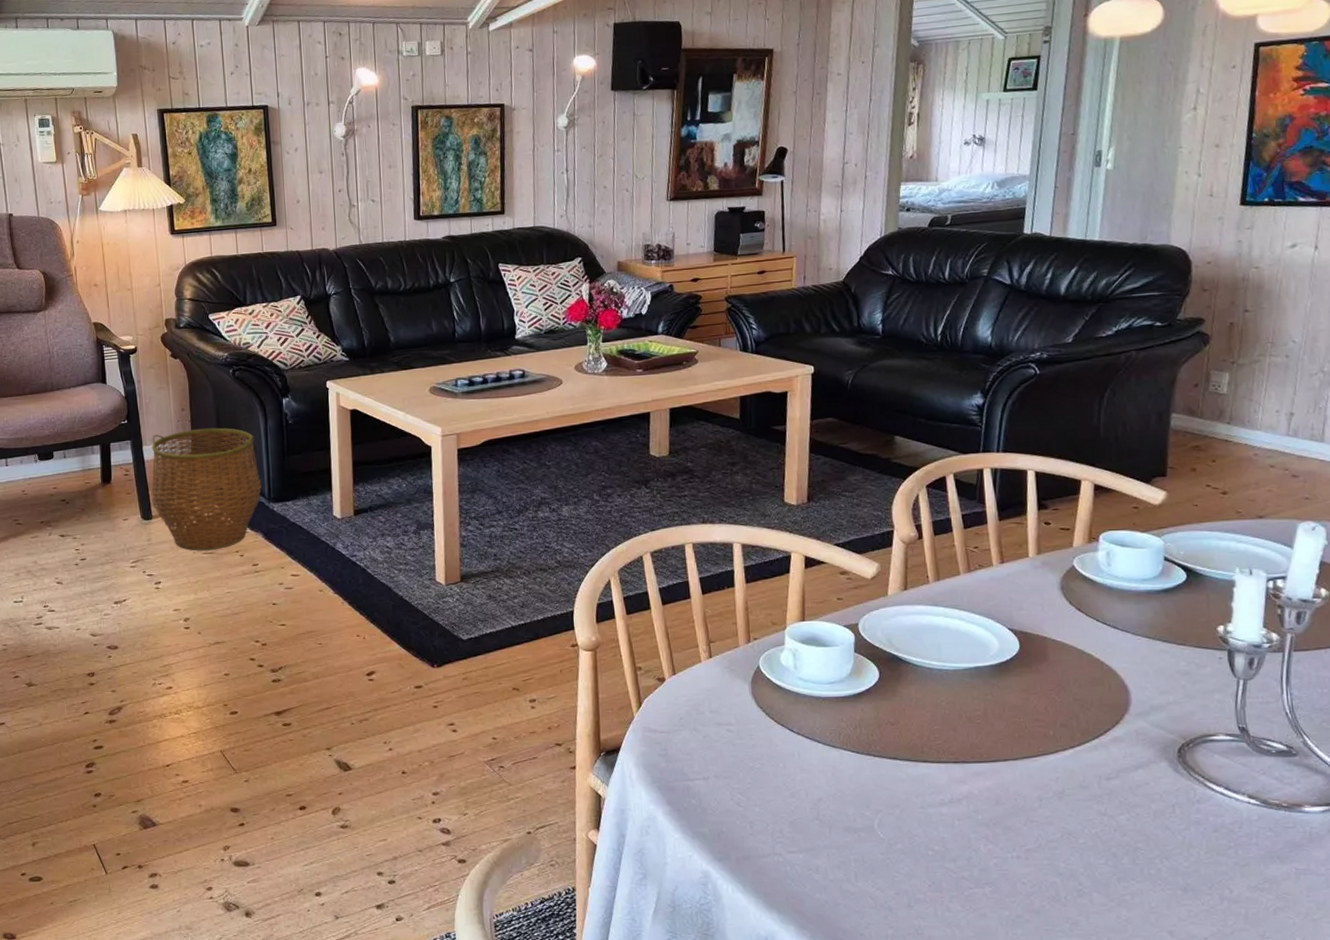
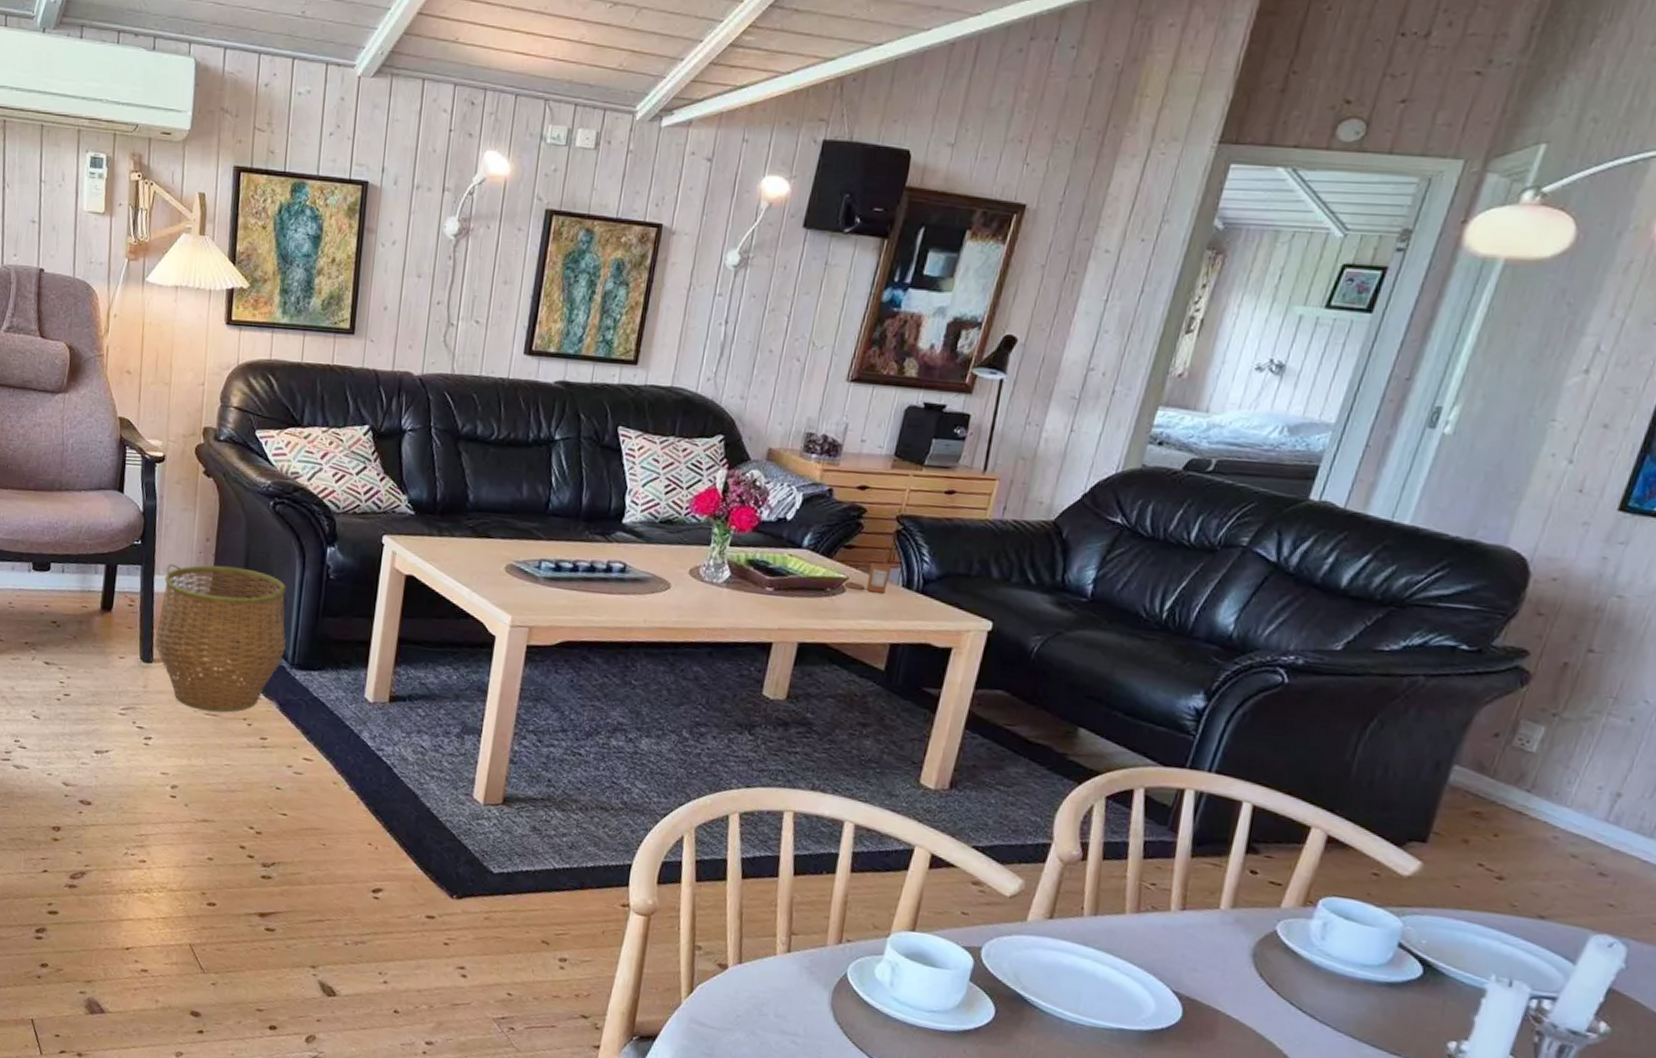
candle: none [695,335,730,360] -> present [844,562,892,595]

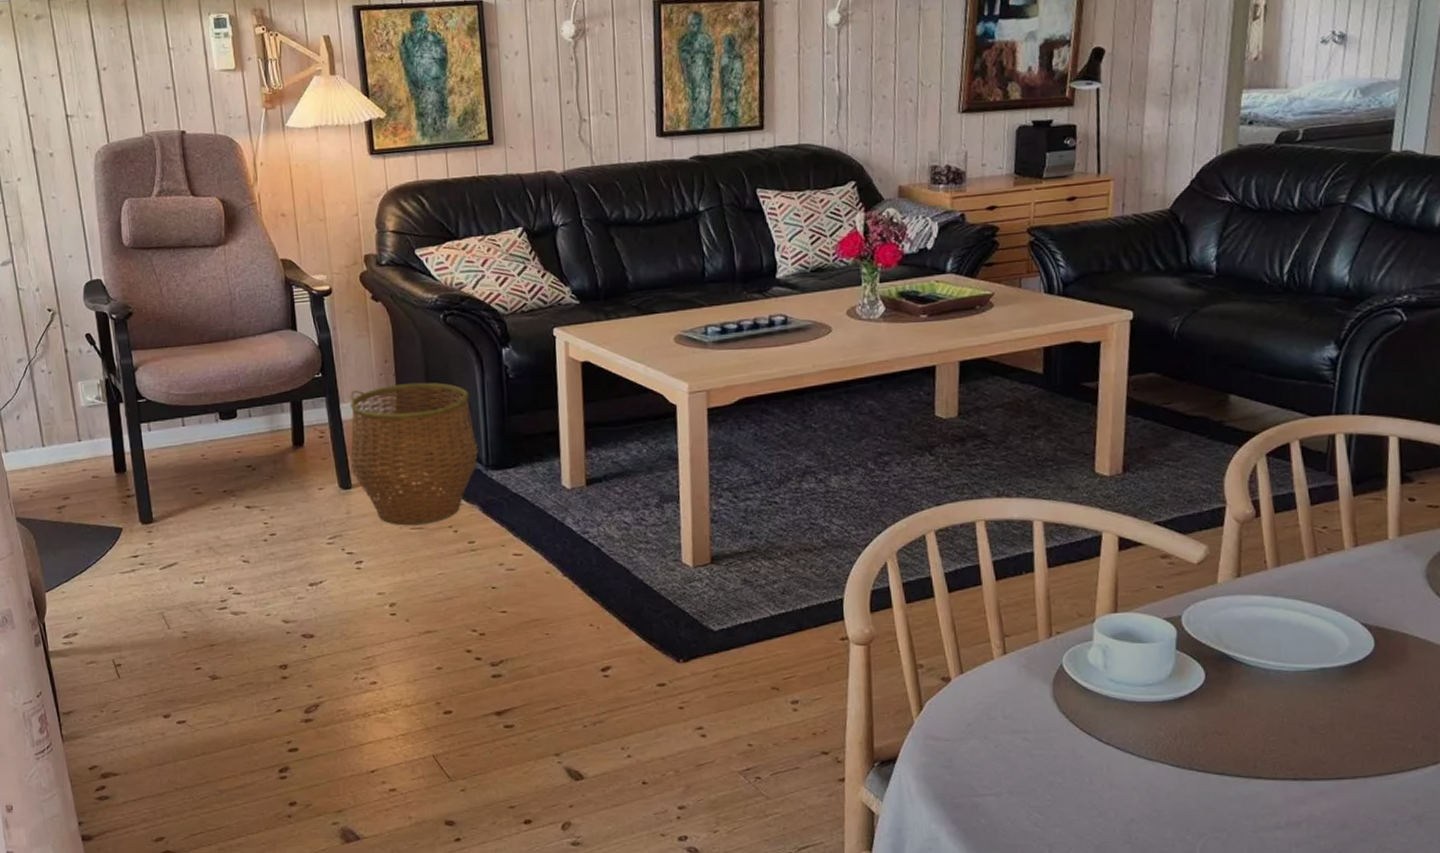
candle: present [844,562,892,595] -> none [991,274,1032,304]

